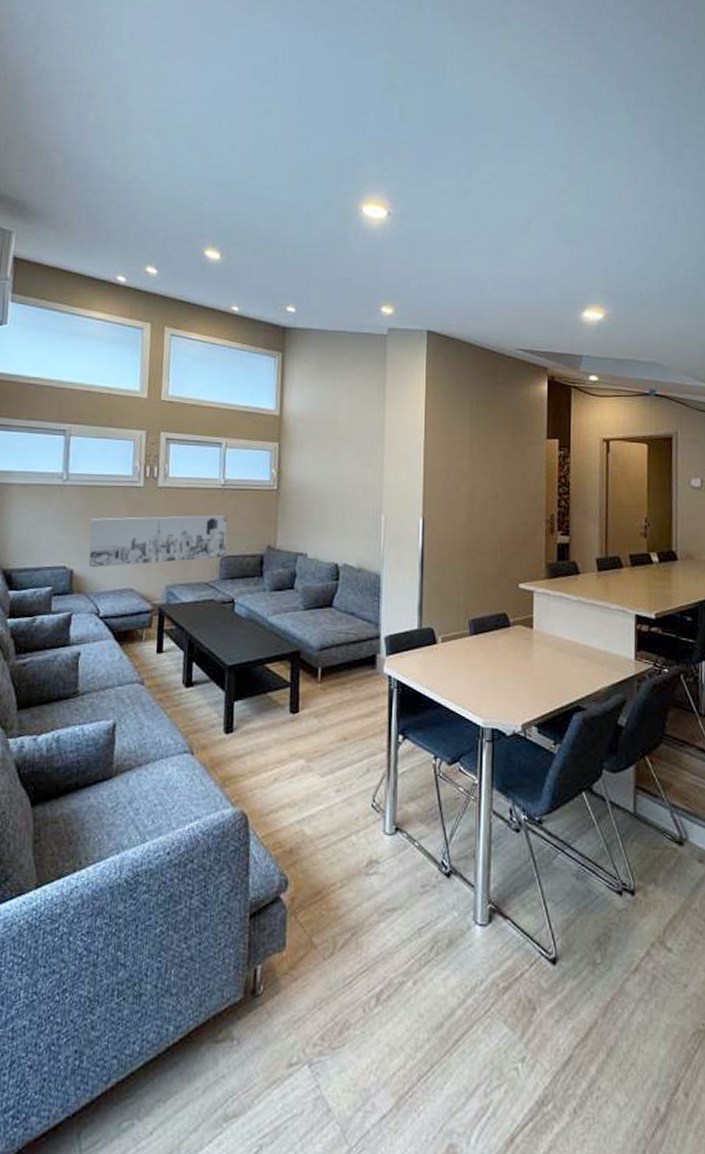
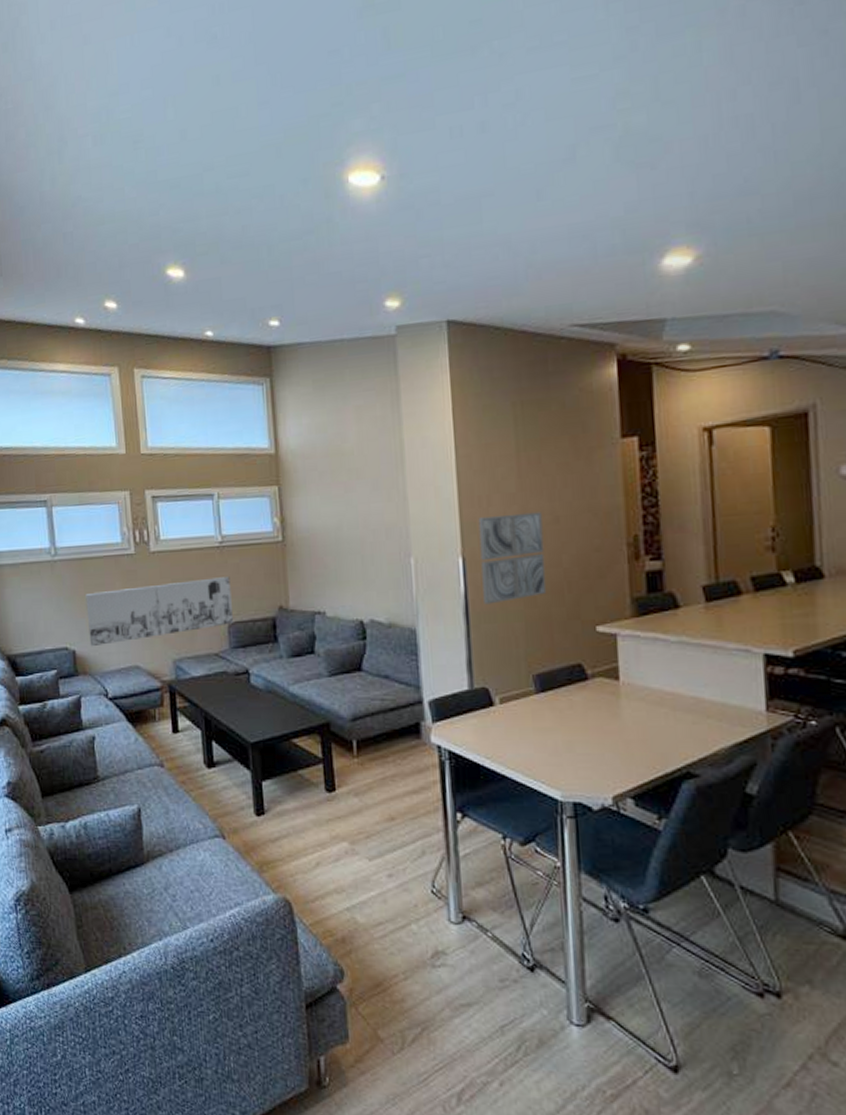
wall art: none [436,487,485,559] -> present [478,512,547,605]

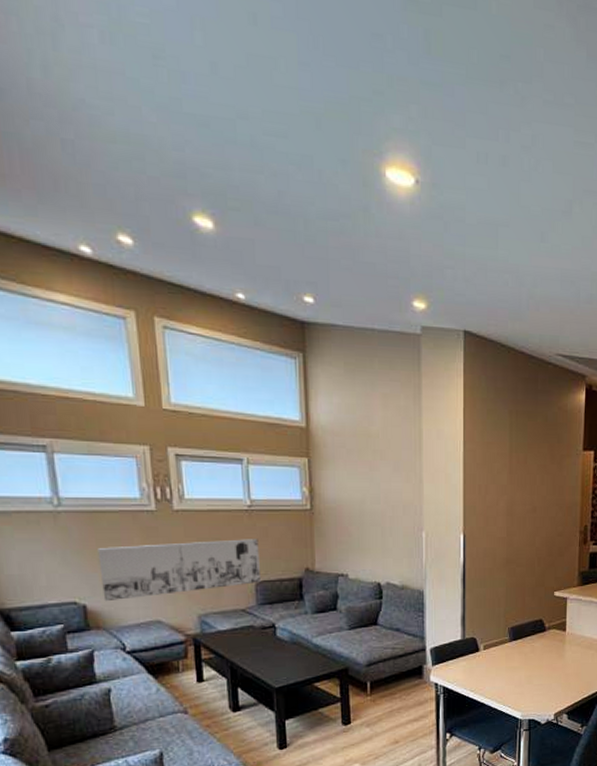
wall art: present [478,512,547,605] -> none [477,502,524,573]

